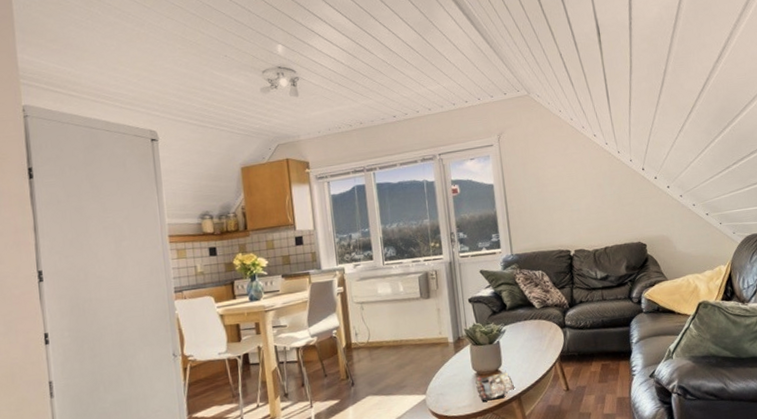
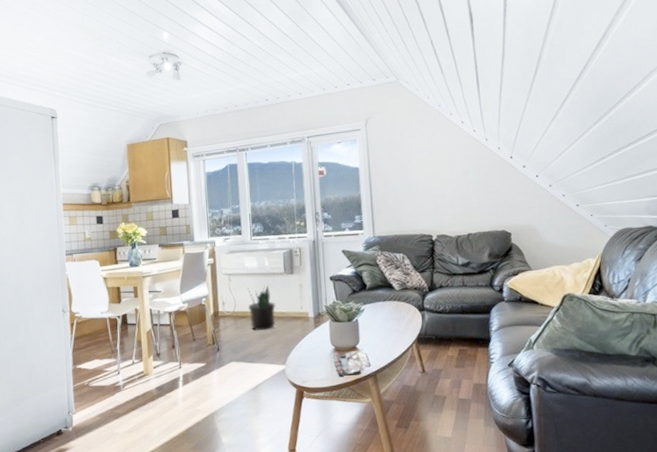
planter: none [381,312,413,360] -> present [247,285,276,330]

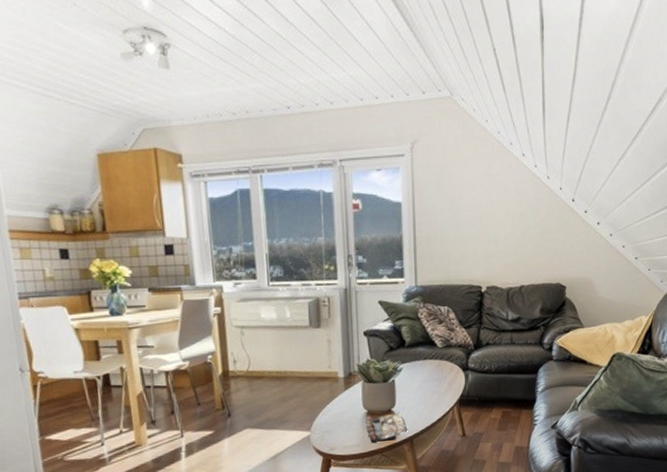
planter: present [247,285,276,330] -> none [264,340,299,392]

